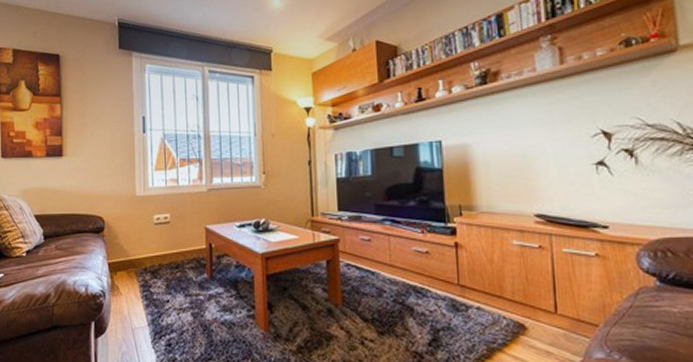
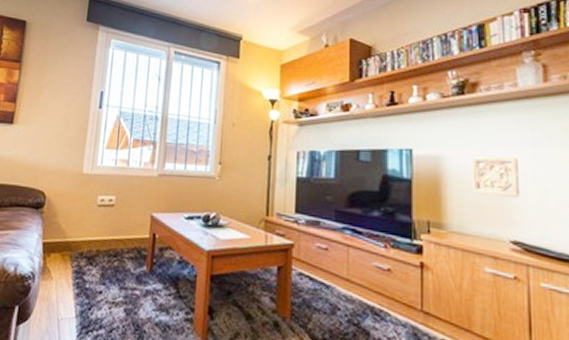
wall ornament: none [497,138,541,176] -> present [471,156,519,198]

